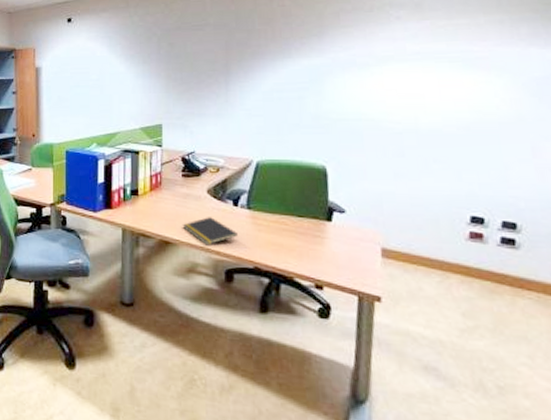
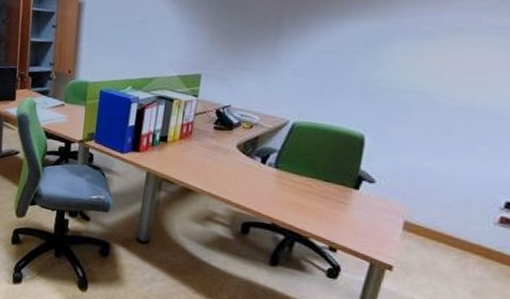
notepad: present [182,217,239,245] -> none [206,170,262,198]

